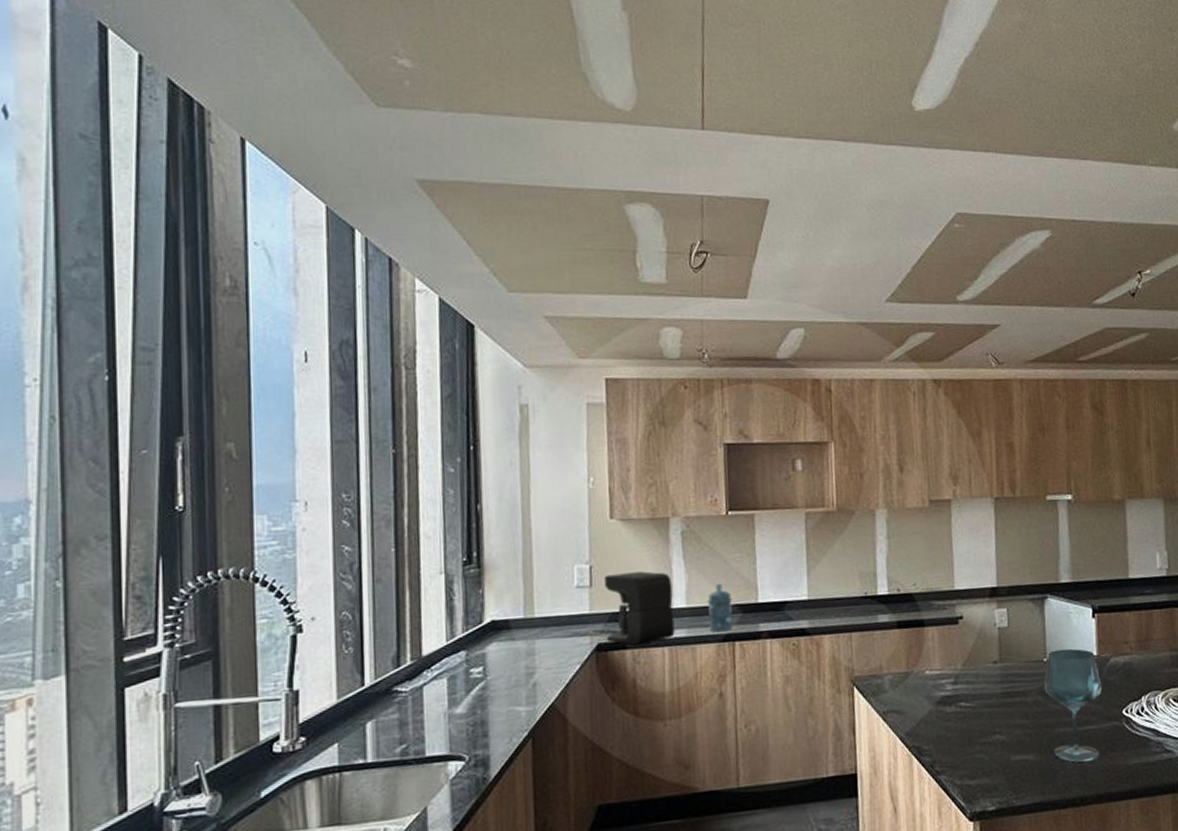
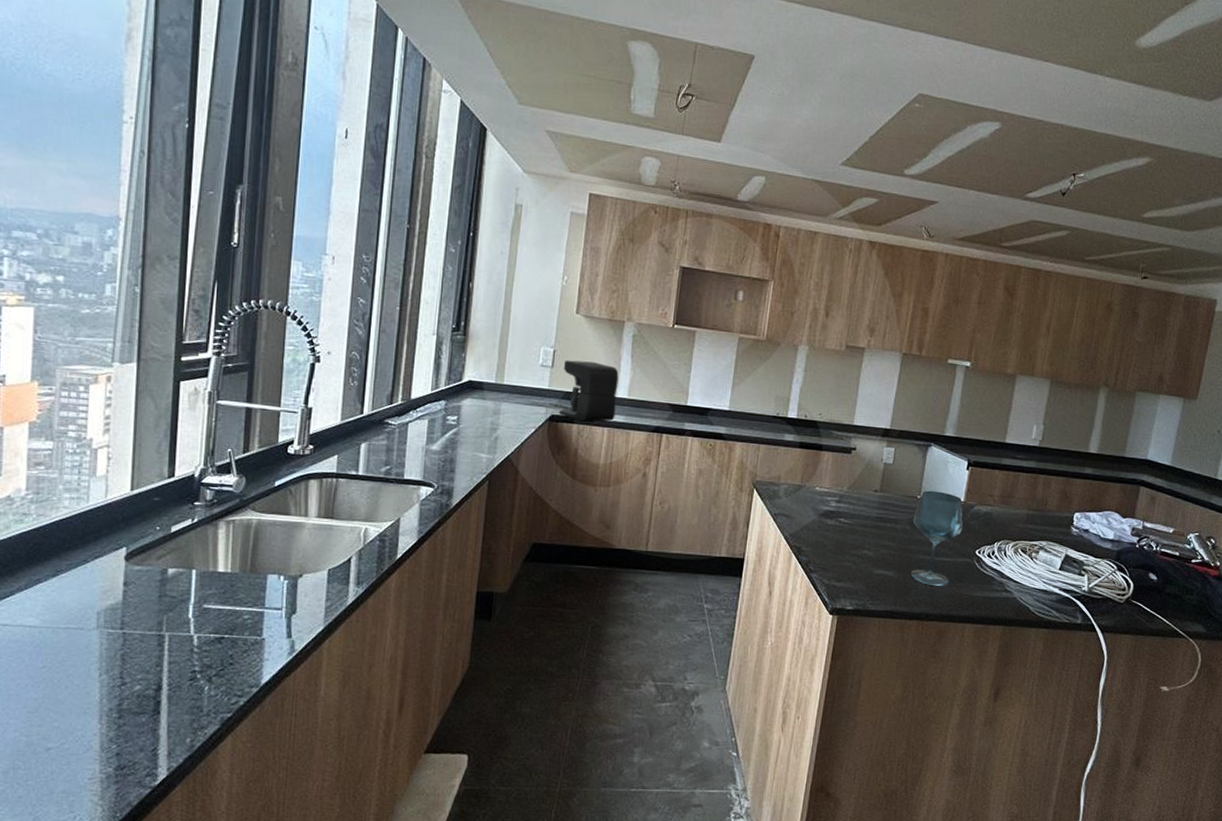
canister: present [707,584,733,633] -> none [643,384,666,425]

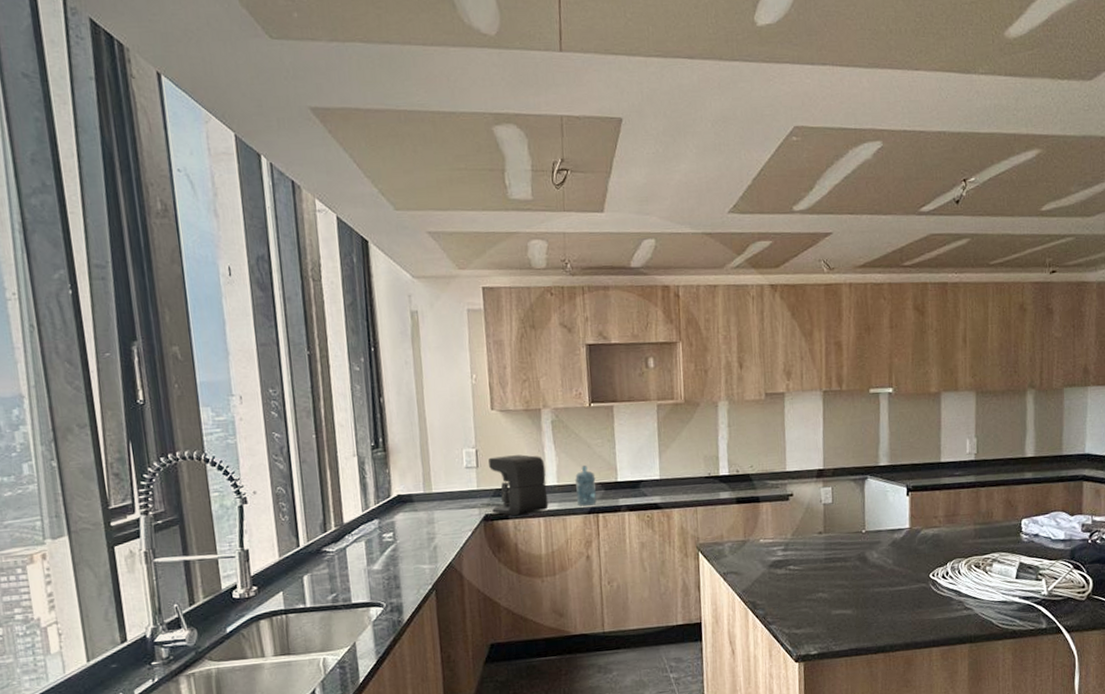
canister: none [643,384,666,425] -> present [574,466,597,507]
wine glass: present [910,490,964,587] -> none [861,522,913,617]

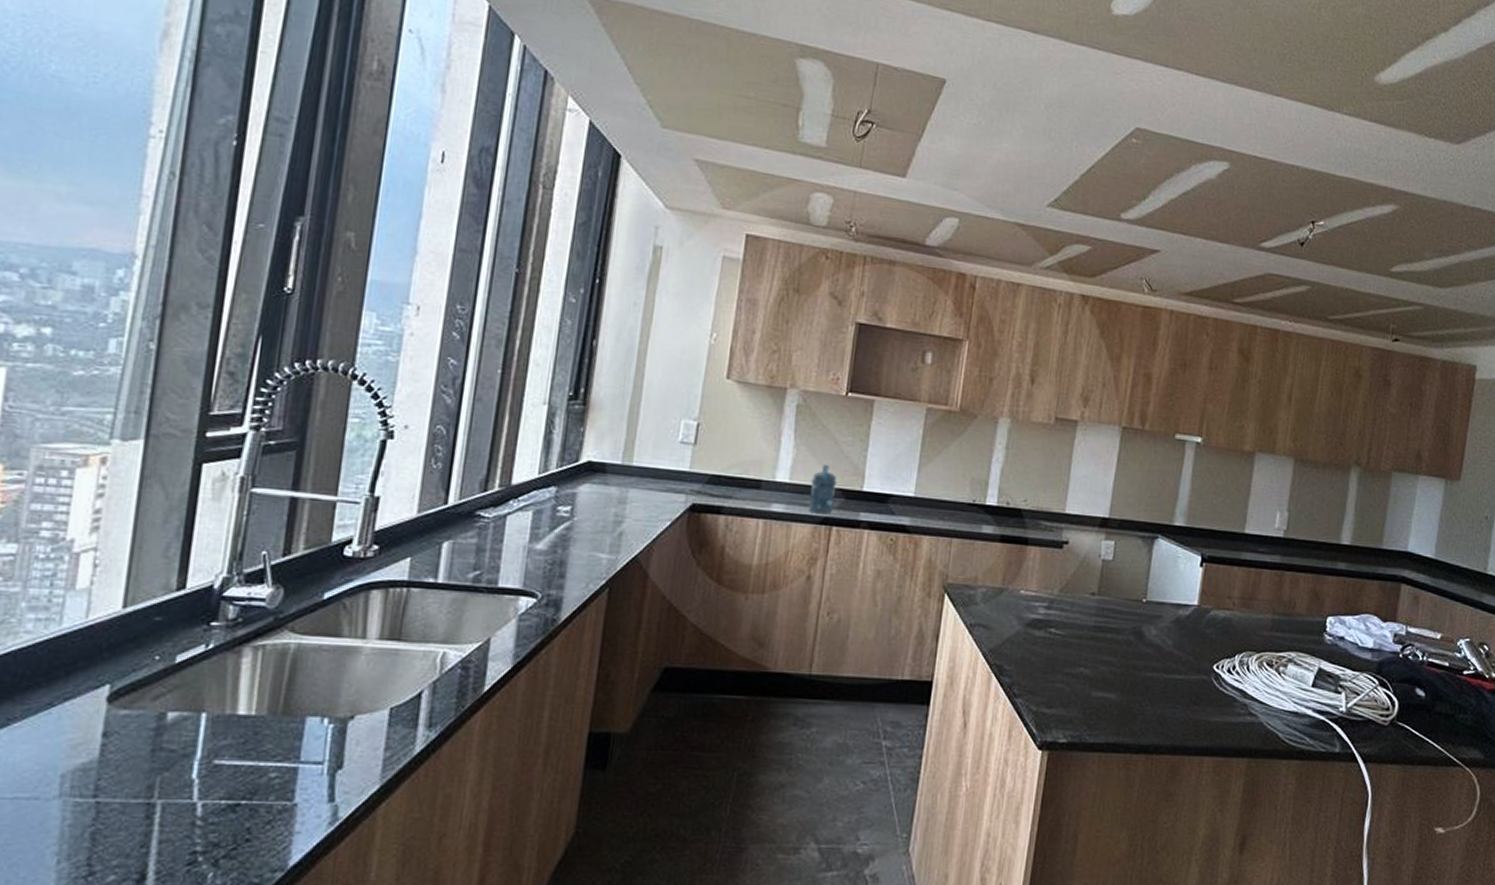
coffee maker: present [488,454,549,516] -> none [702,435,779,512]

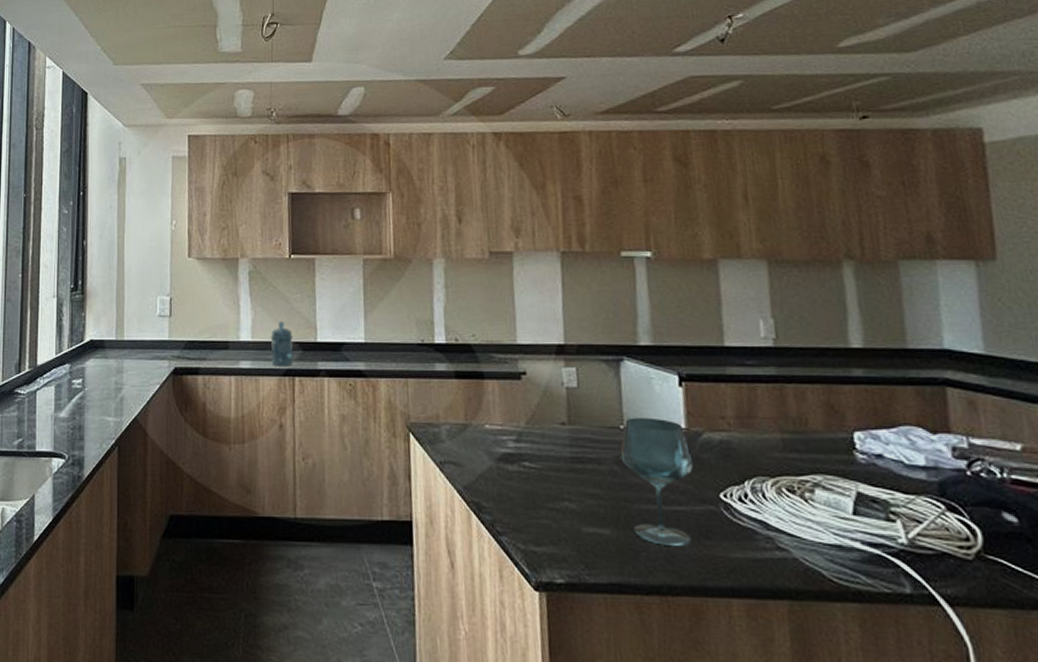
wine glass: none [1136,592,1198,712] -> present [620,417,694,547]

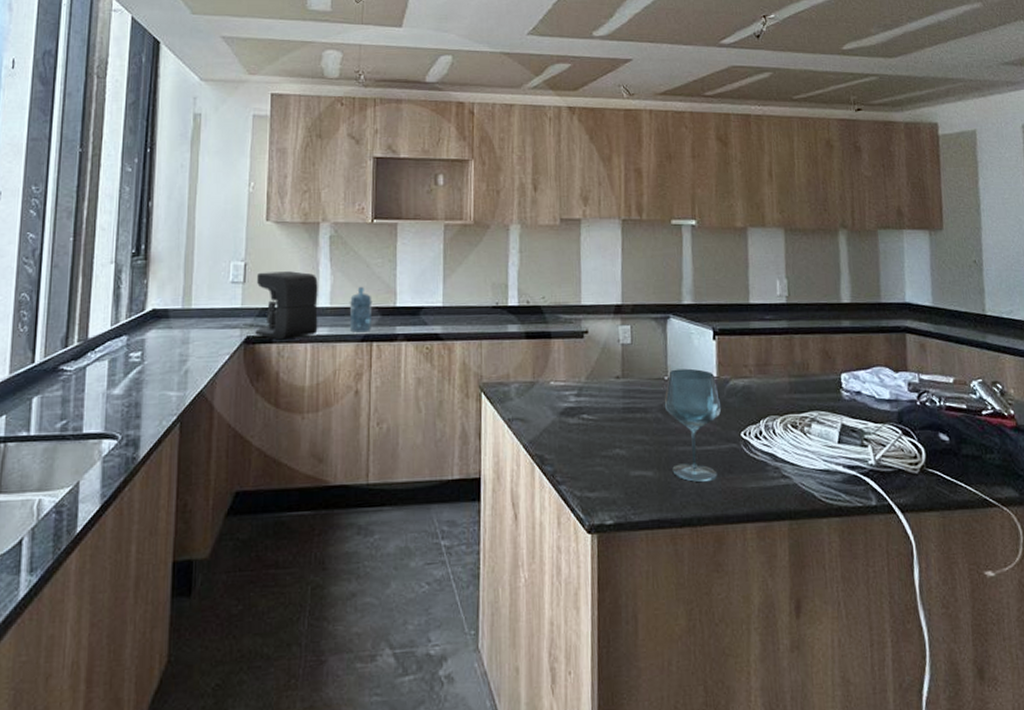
coffee maker: none [182,306,241,372] -> present [255,271,318,340]

